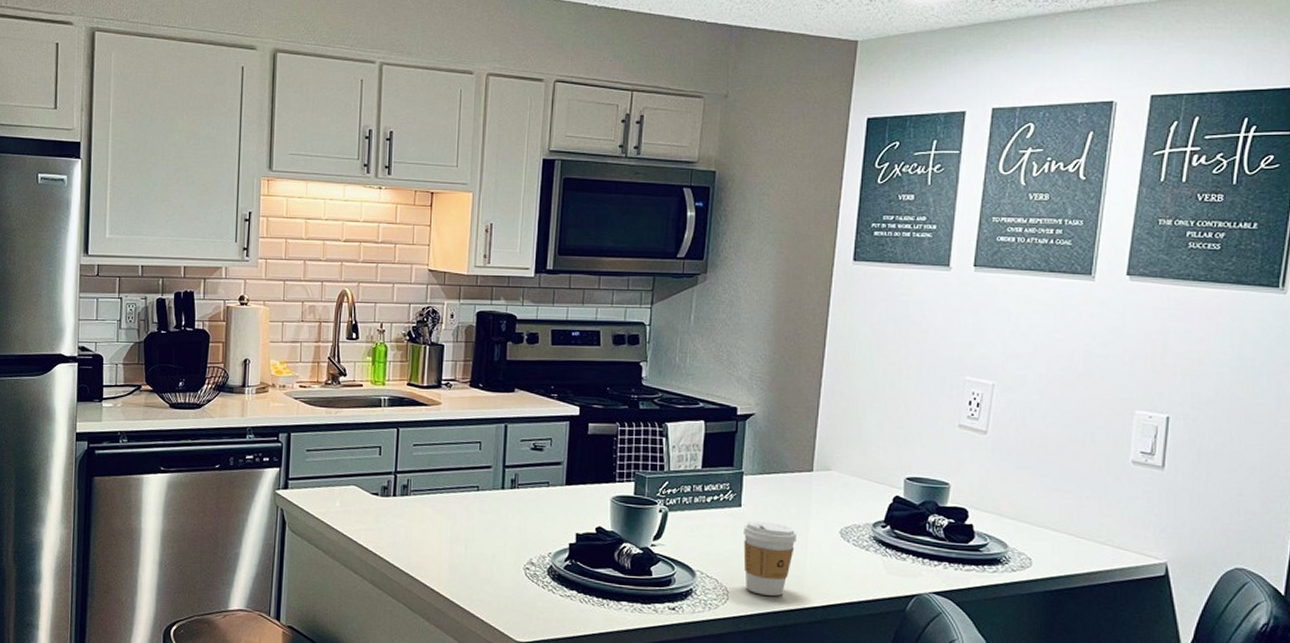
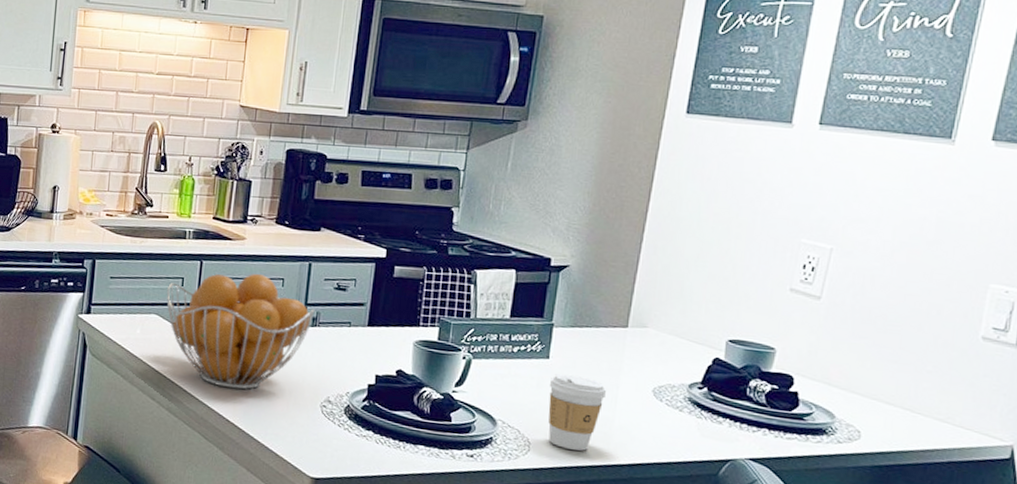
fruit basket: none [364,438,513,557] -> present [166,273,315,390]

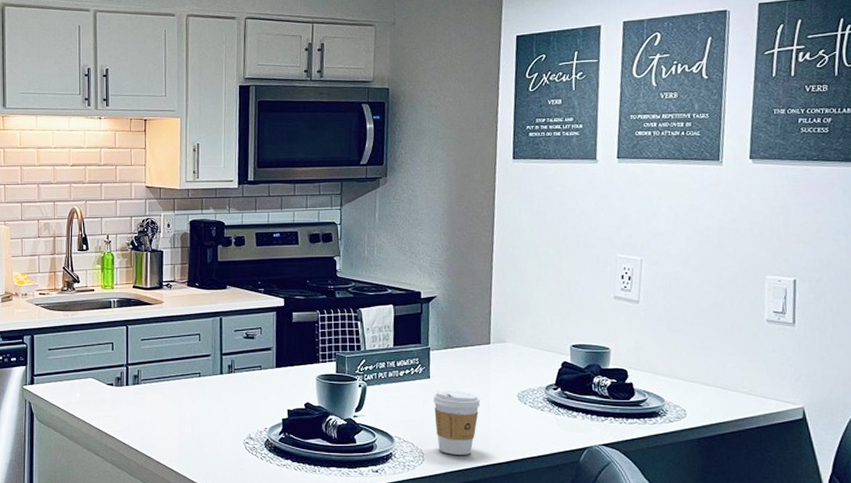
fruit basket: present [166,273,315,390] -> none [99,331,230,437]

